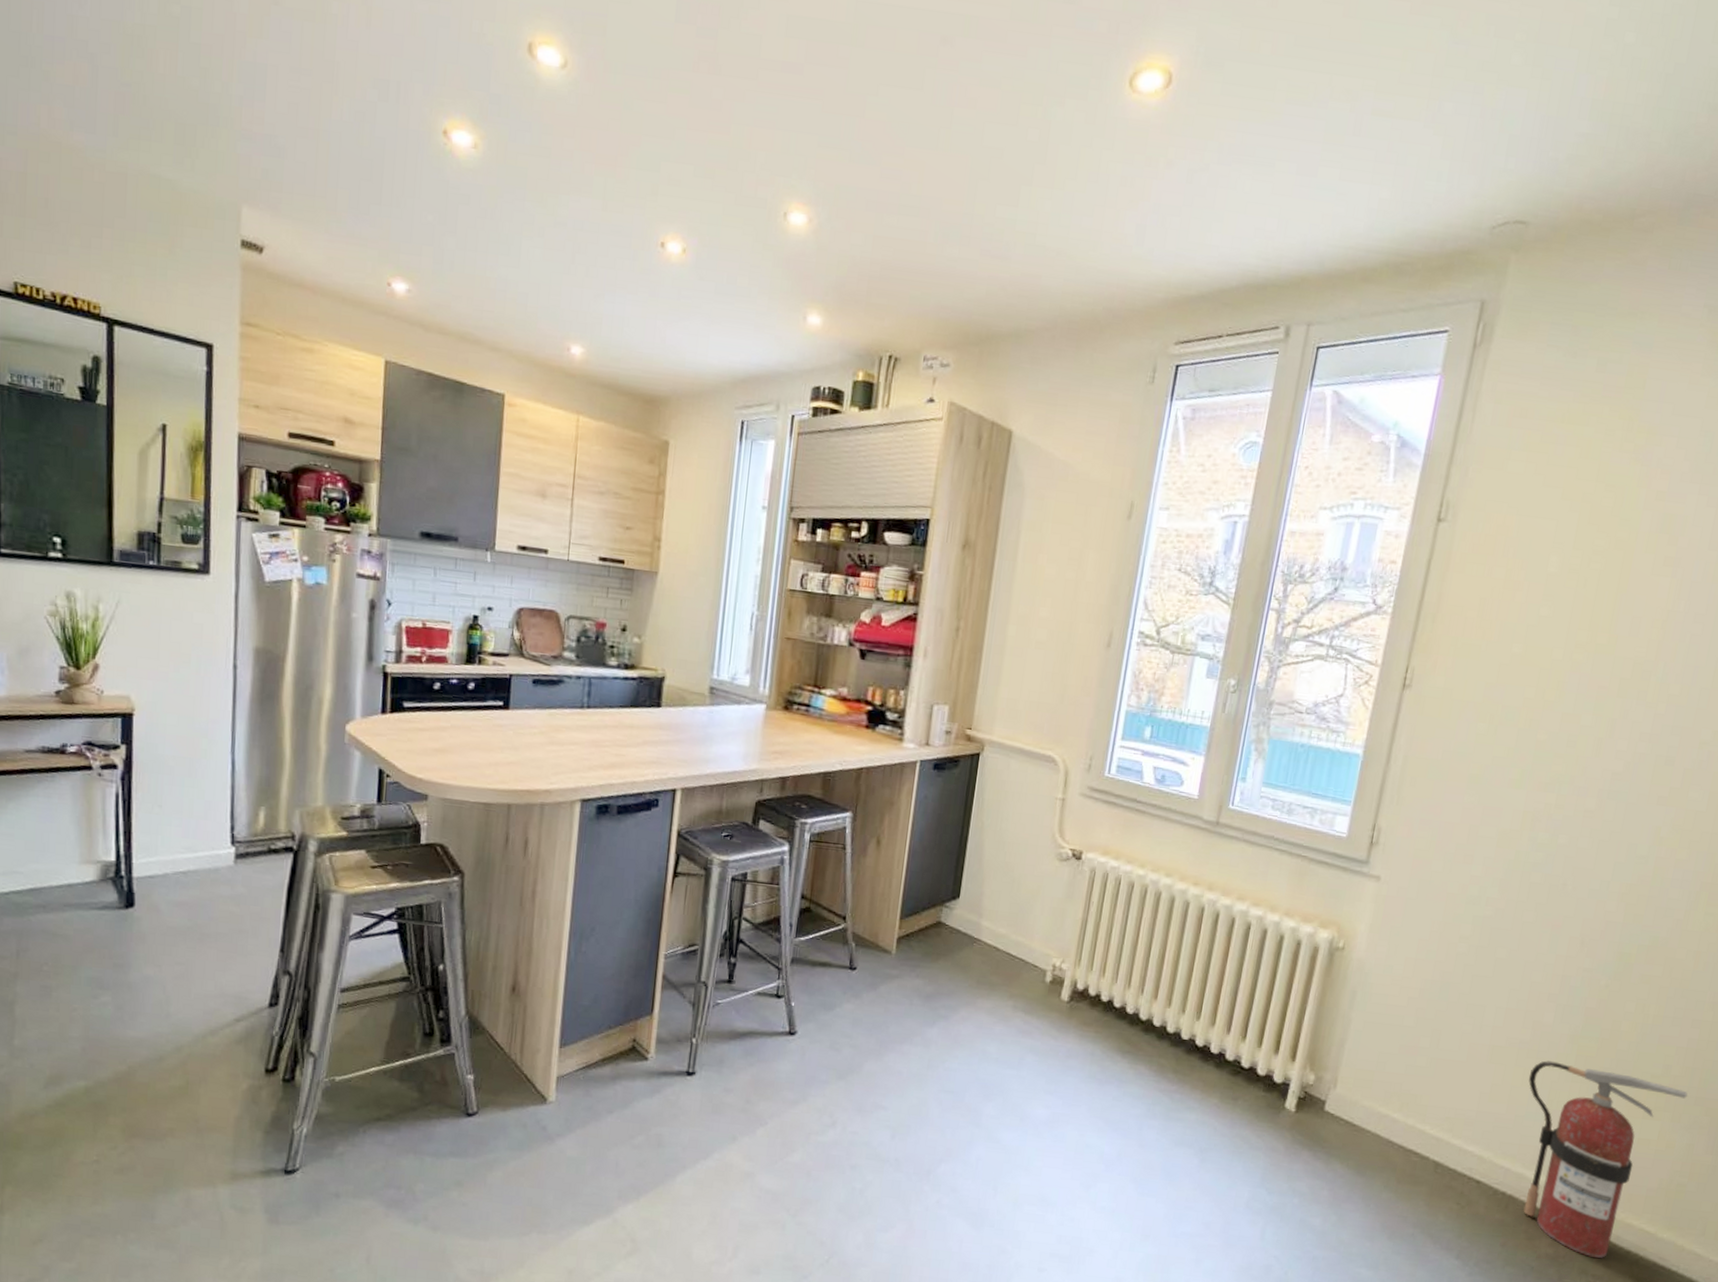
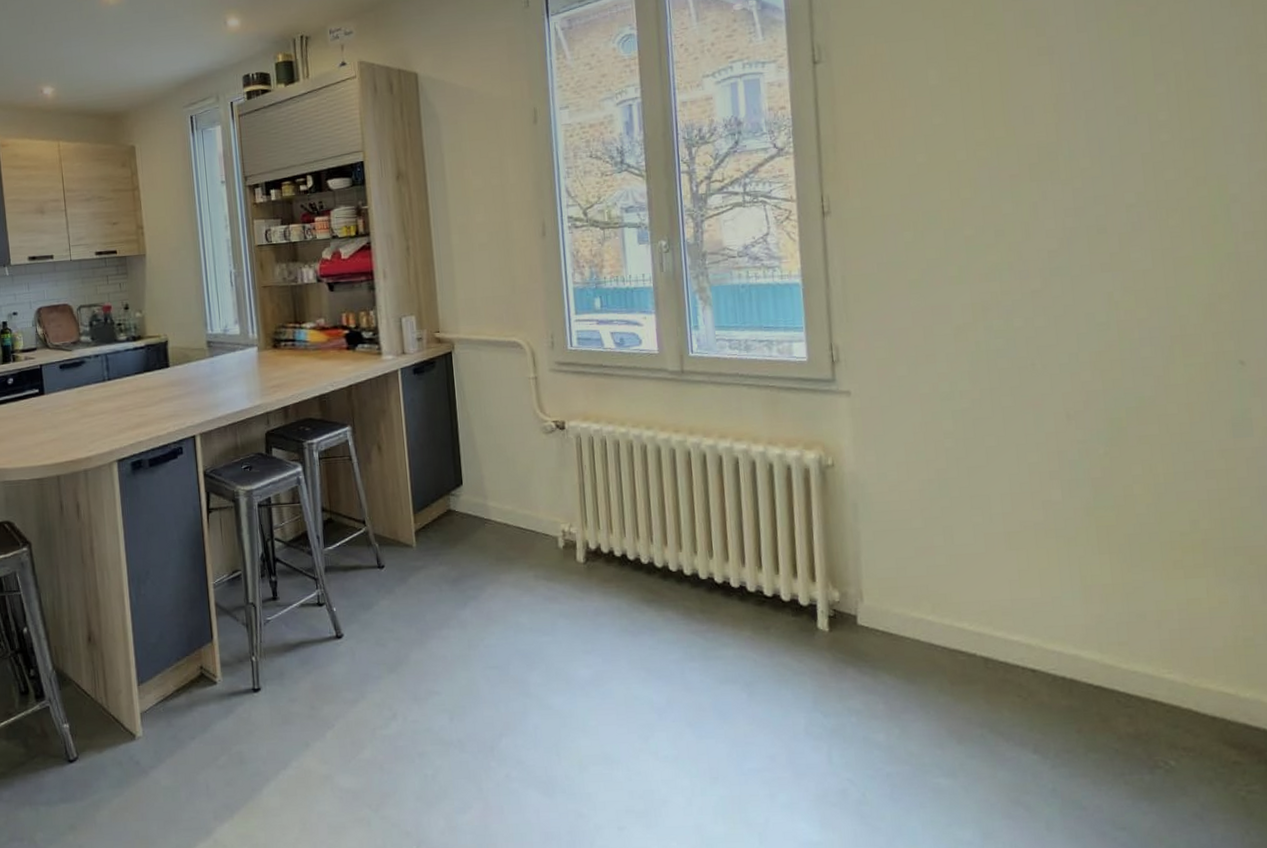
fire extinguisher: present [1523,1060,1688,1259] -> none [1053,537,1225,730]

